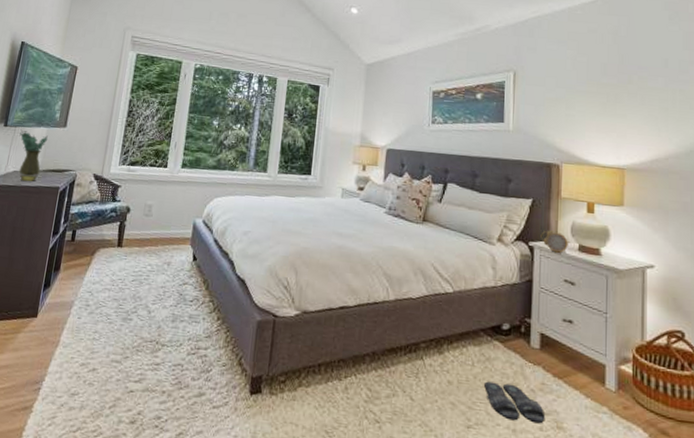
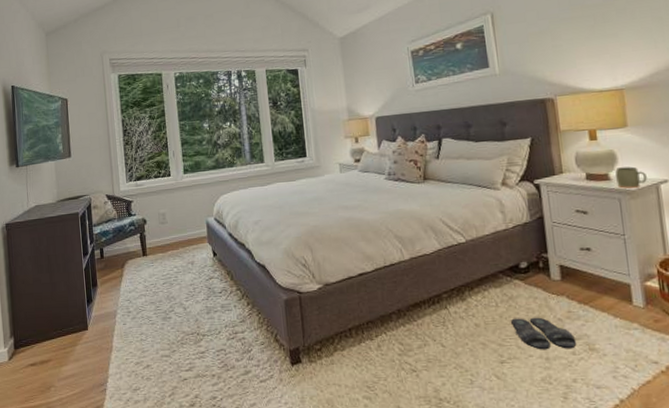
vase: present [18,129,48,182] -> none [31,167,59,214]
alarm clock: present [540,230,571,253] -> none [545,165,577,186]
mug: none [607,244,635,268] -> present [615,166,647,189]

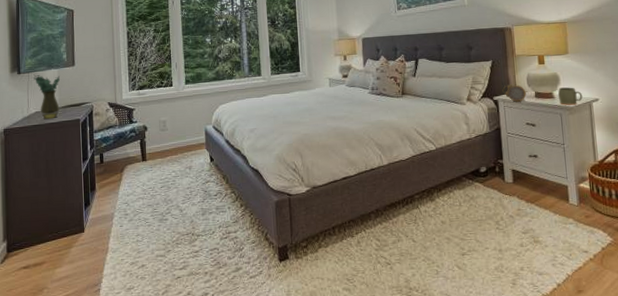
vase: none [31,167,59,214] -> present [33,74,60,120]
slippers: present [511,317,577,350] -> none [472,214,524,243]
alarm clock: none [545,165,577,186] -> present [502,84,528,102]

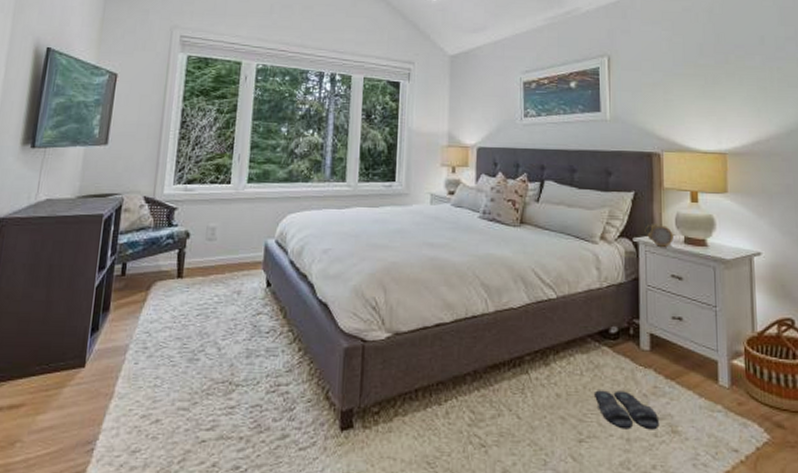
vase: present [33,74,60,120] -> none [51,150,86,211]
slippers: none [472,214,524,243] -> present [595,390,660,430]
mug: present [558,87,583,105] -> none [713,234,742,257]

